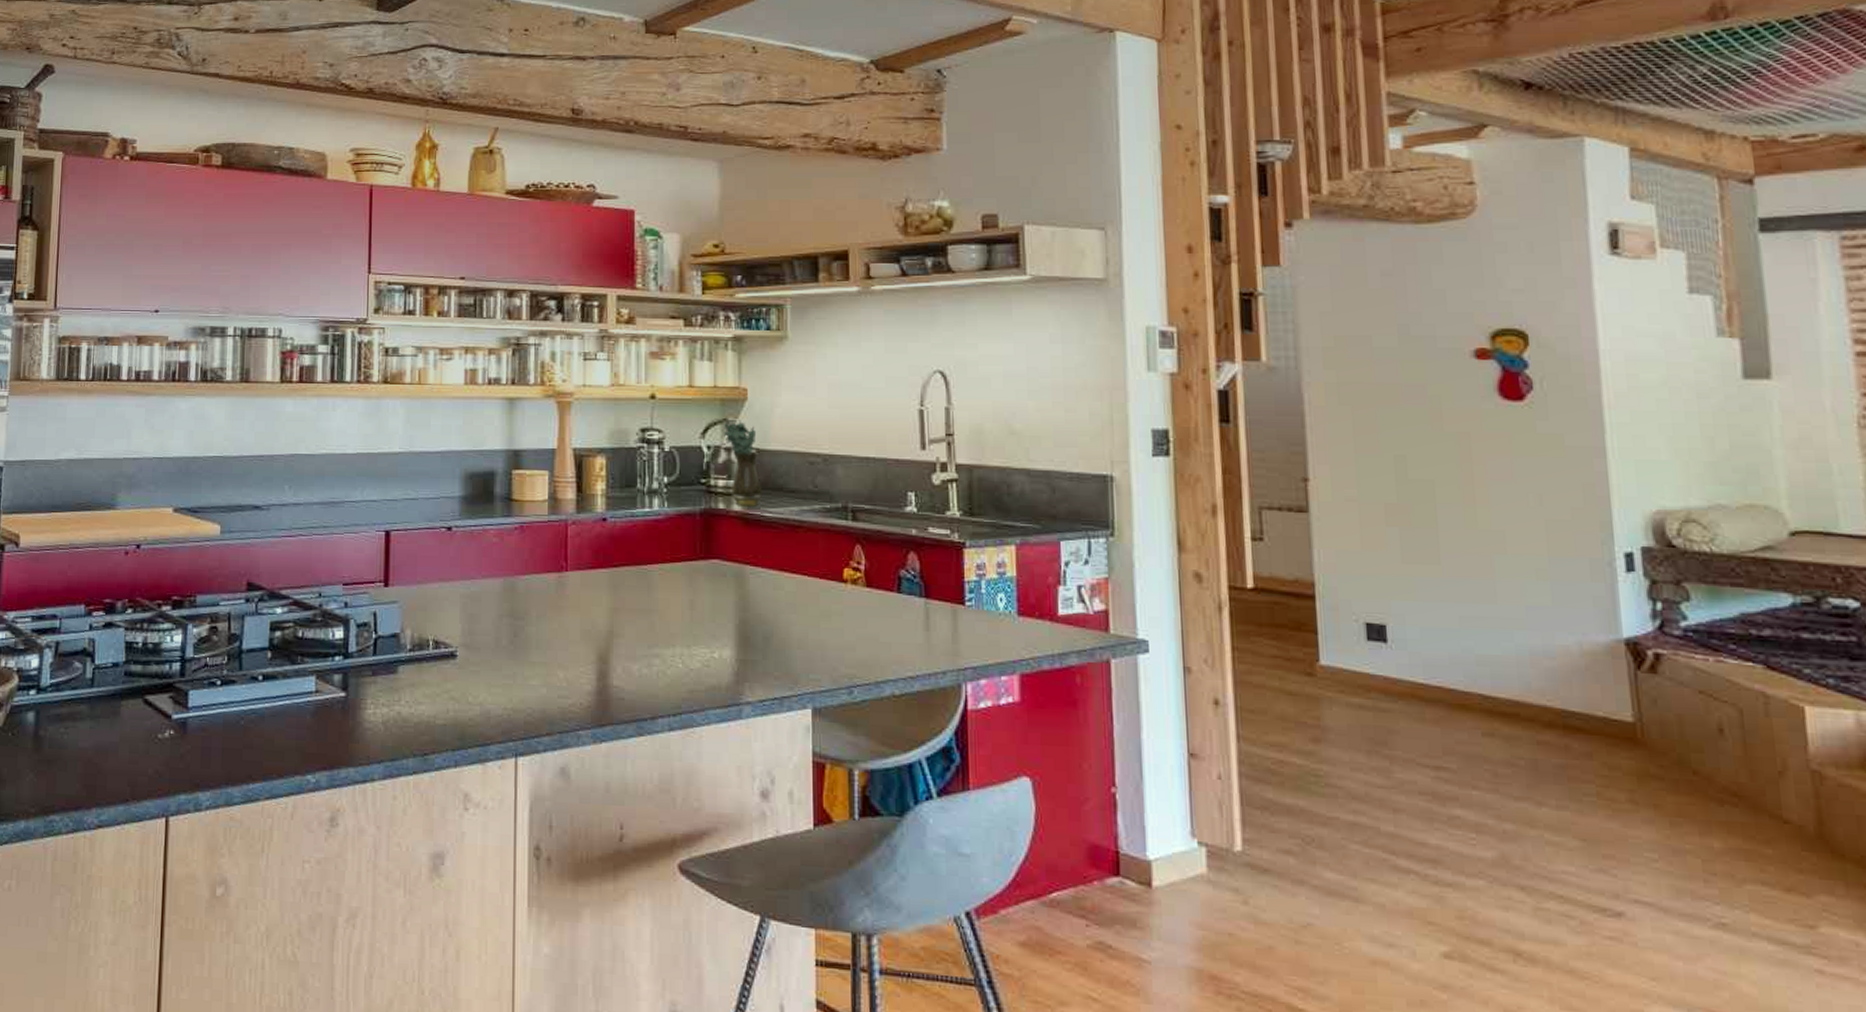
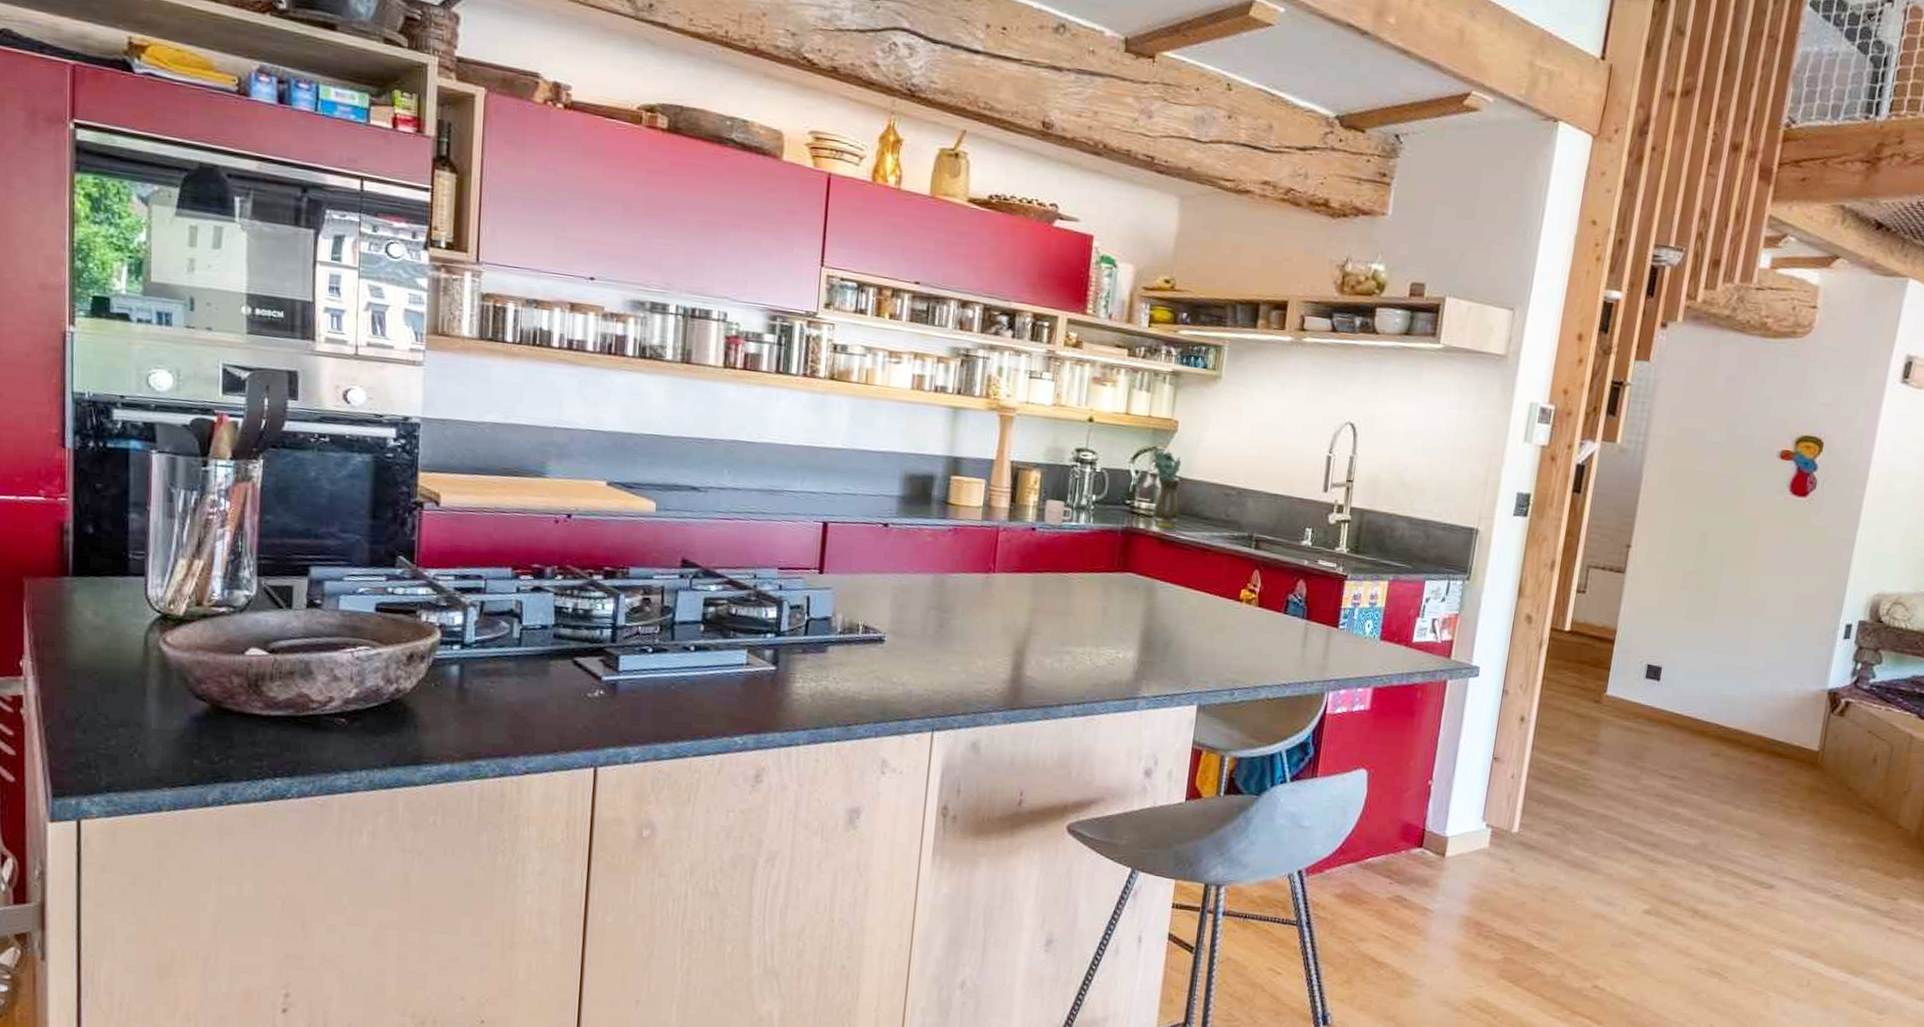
mug: none [614,486,644,515] -> present [1043,499,1073,527]

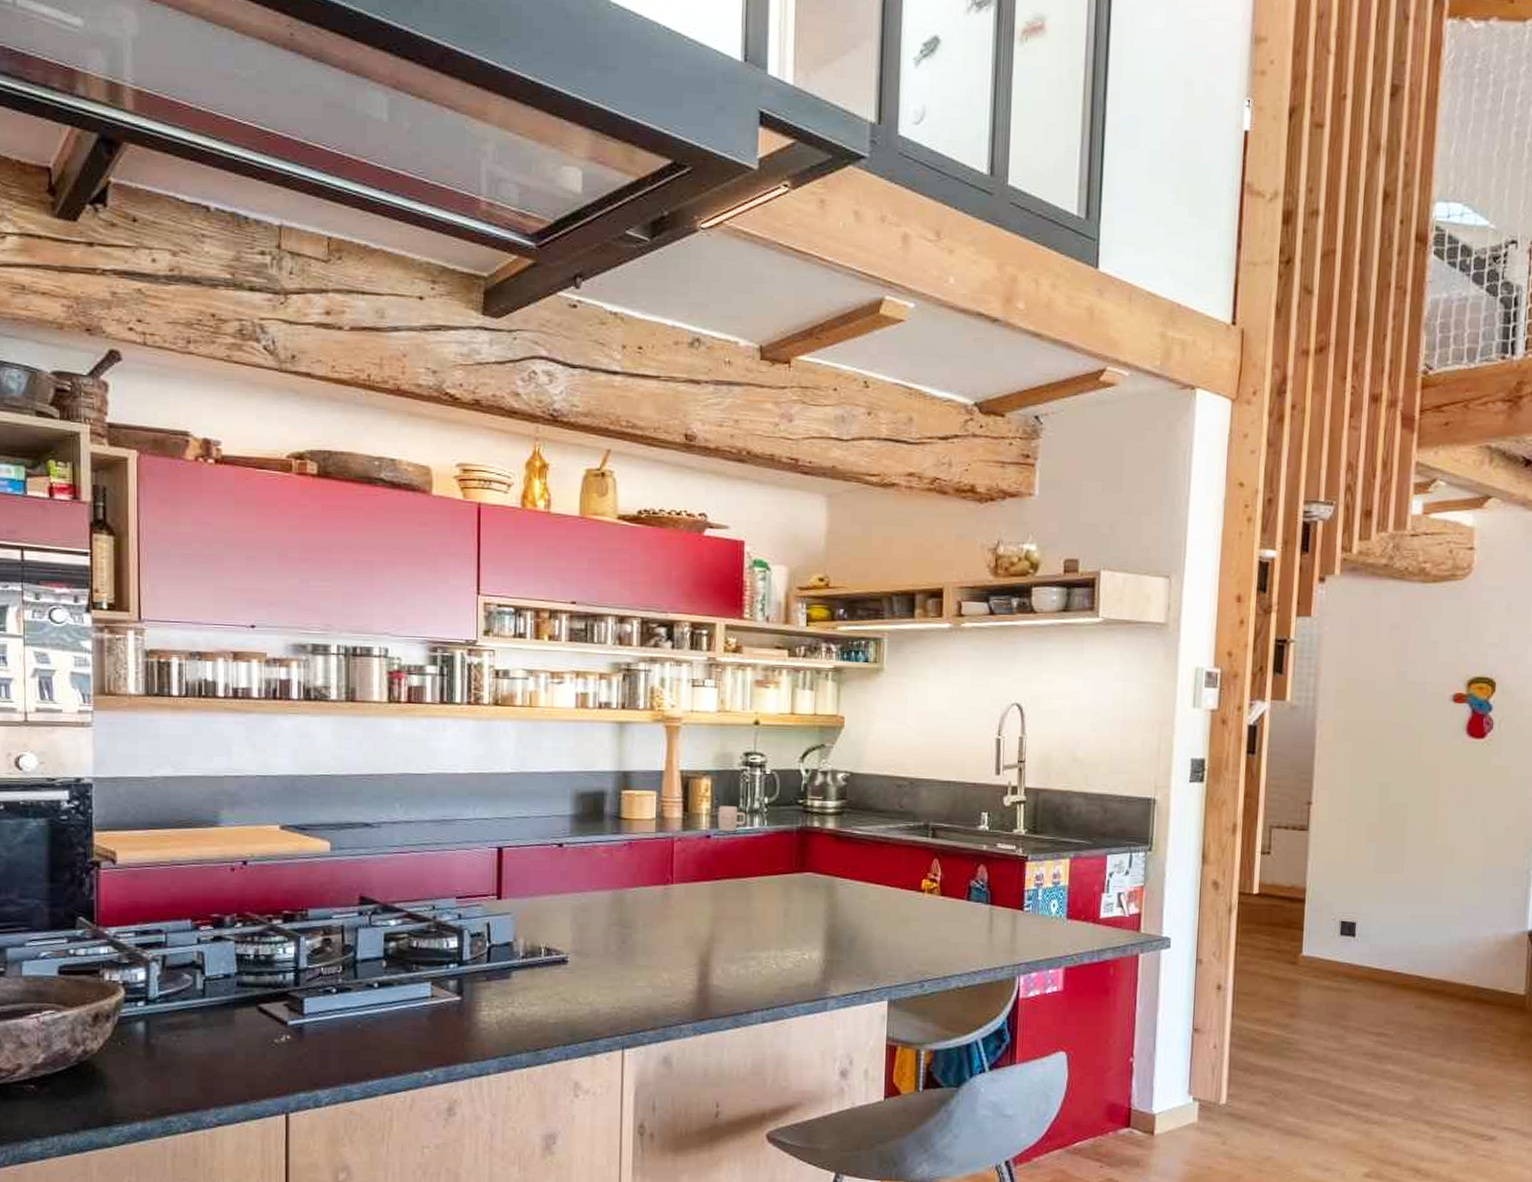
vase: present [1151,446,1182,530] -> none [820,743,853,826]

